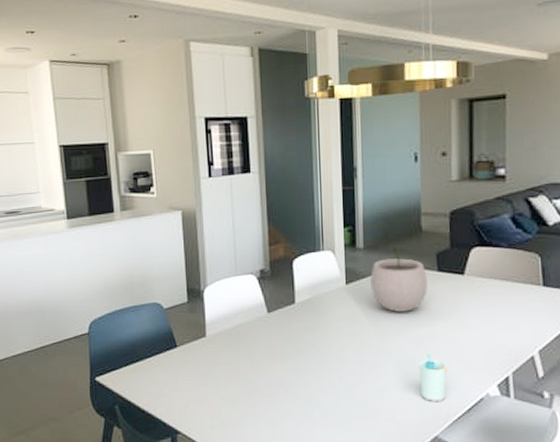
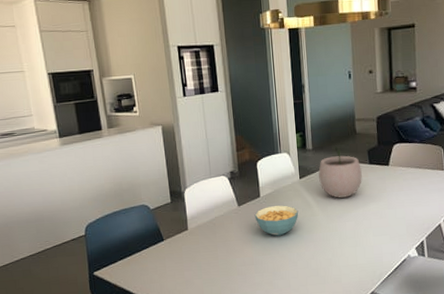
cereal bowl: none [287,316,343,354] -> present [254,205,299,236]
cup: present [419,354,448,403] -> none [358,229,379,266]

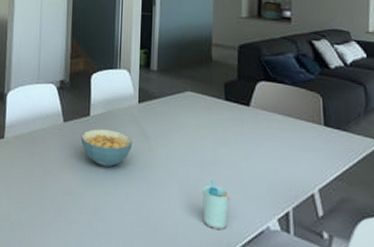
plant pot: present [318,145,362,198] -> none [161,71,215,136]
cup: none [358,229,379,266] -> present [202,180,230,230]

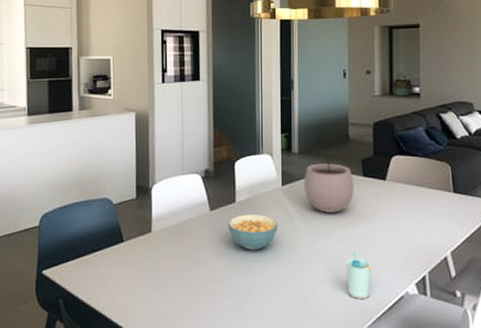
plant pot: none [161,71,215,136] -> present [304,151,354,213]

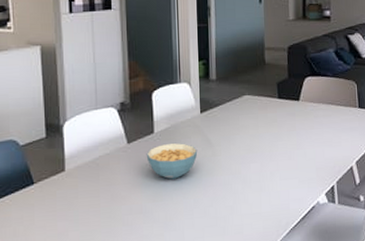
plant pot: present [304,151,354,213] -> none [222,76,270,136]
cup: present [346,253,372,300] -> none [263,172,287,214]

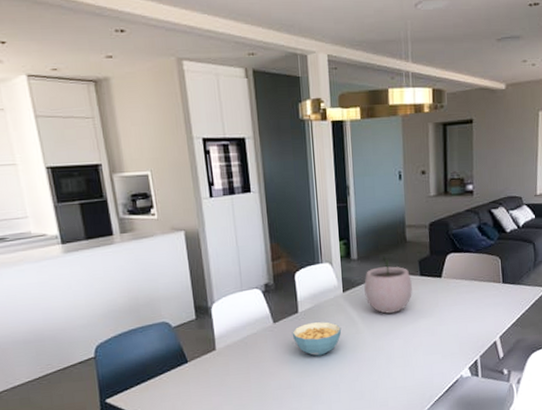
plant pot: none [222,76,270,136] -> present [364,254,412,314]

